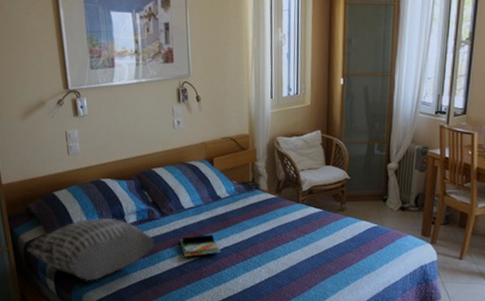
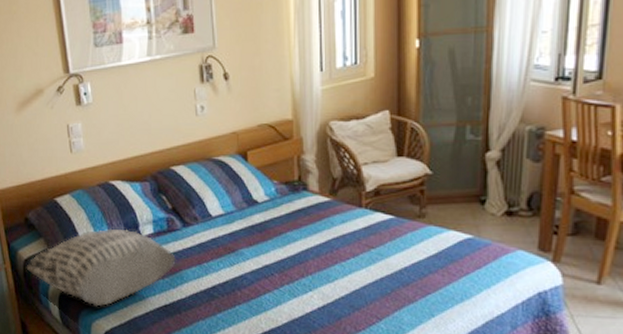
book: present [180,235,221,257] -> none [208,249,260,278]

